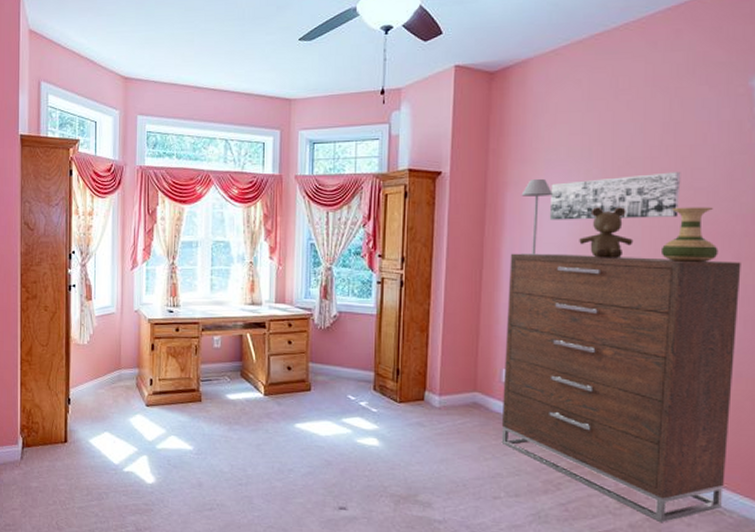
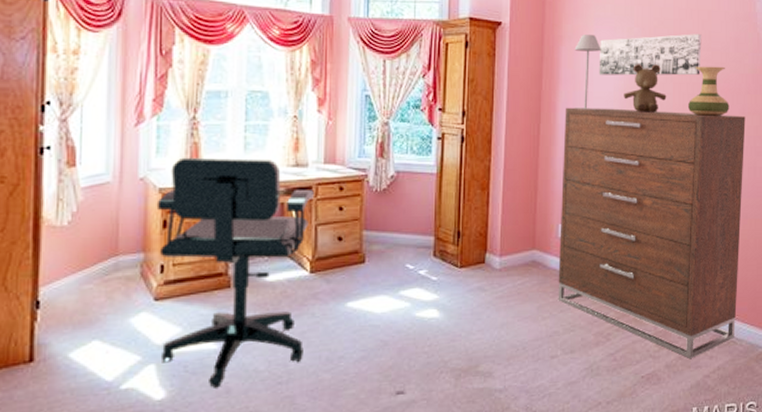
office chair: none [147,295,267,481] -> present [156,157,314,388]

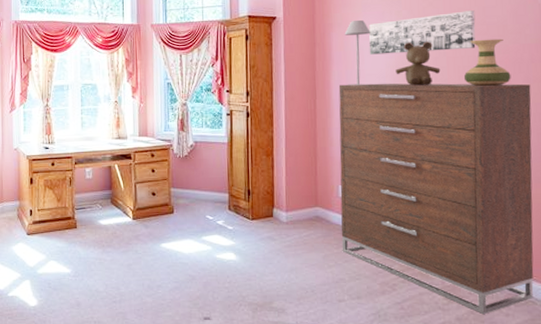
office chair: present [156,157,314,388] -> none [25,133,132,301]

